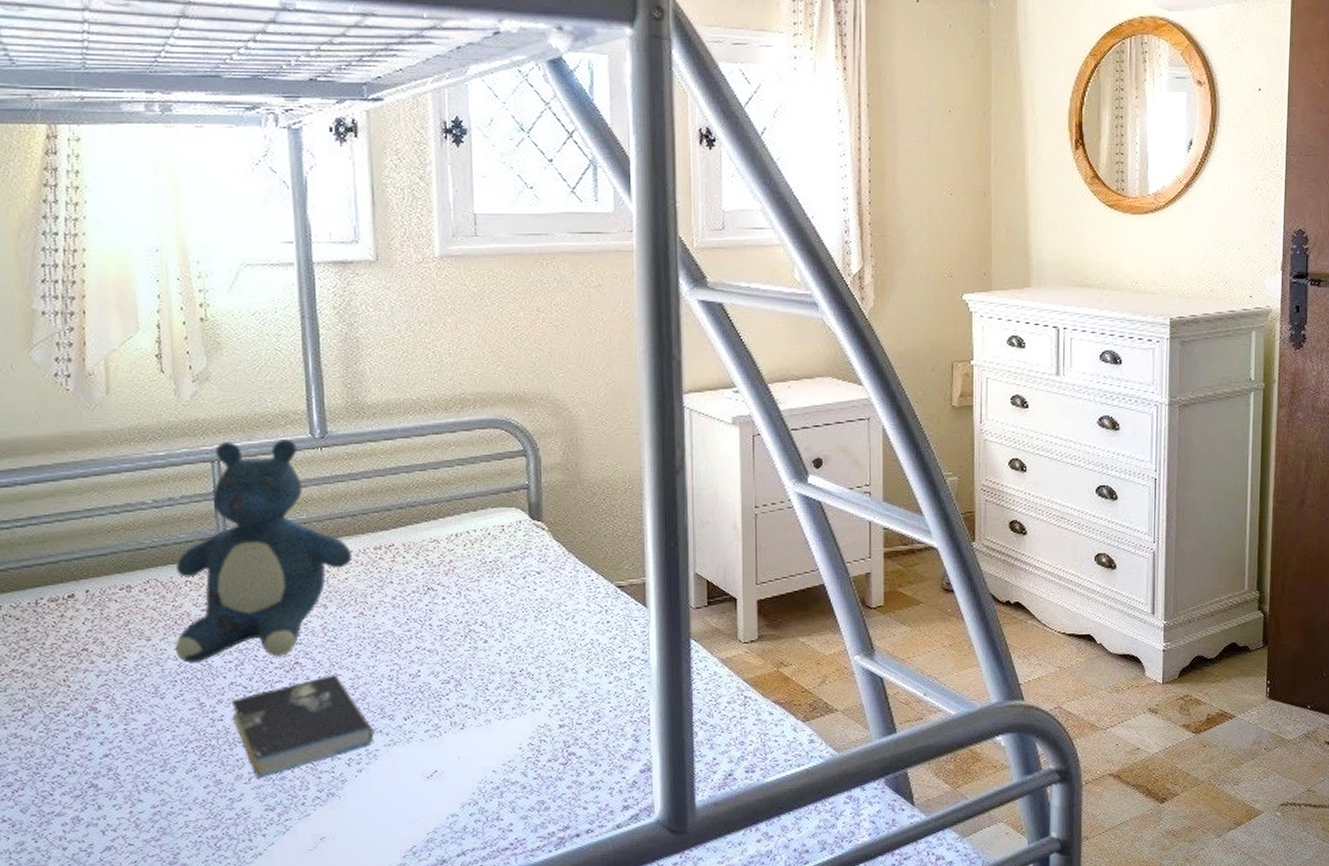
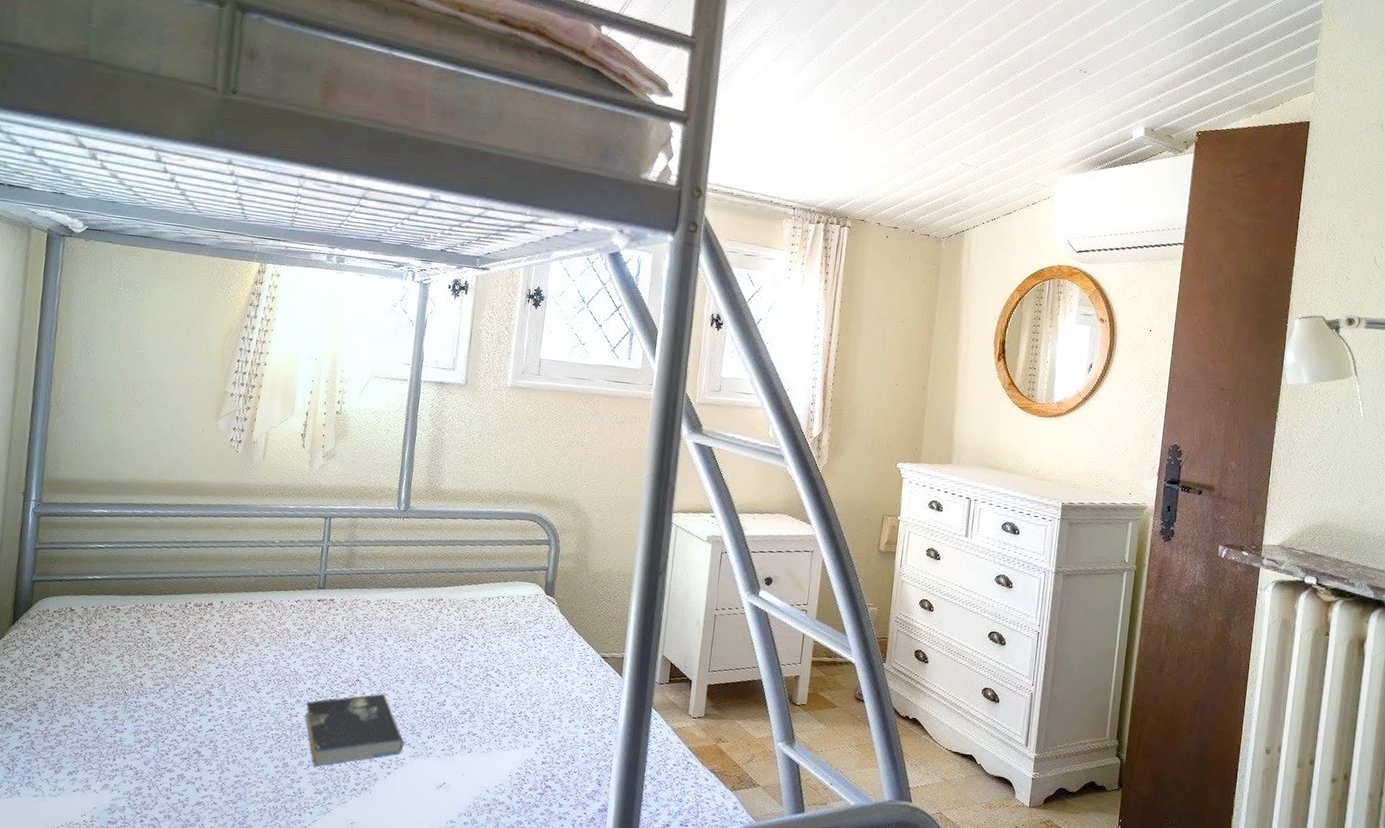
teddy bear: present [175,439,353,663] -> none [274,504,412,673]

